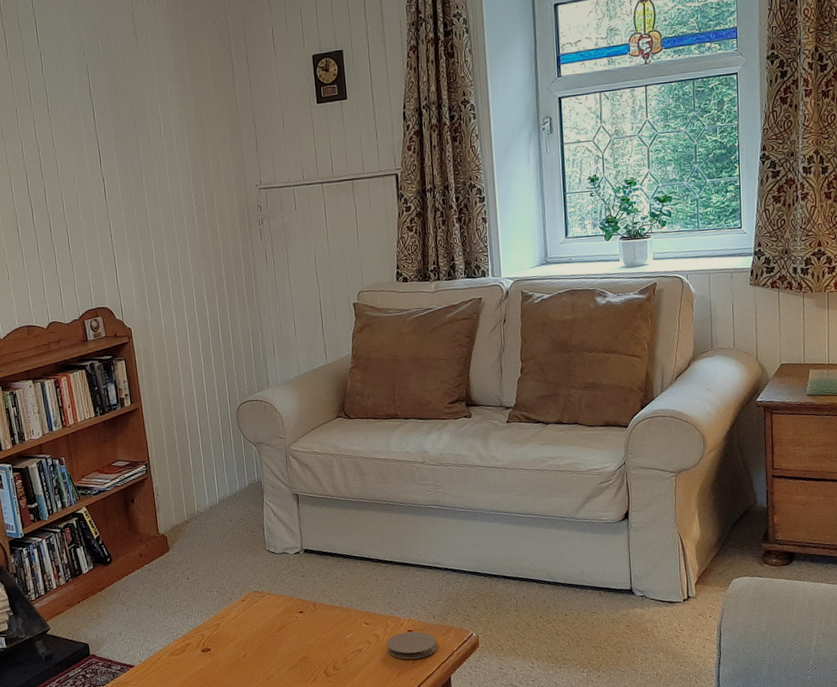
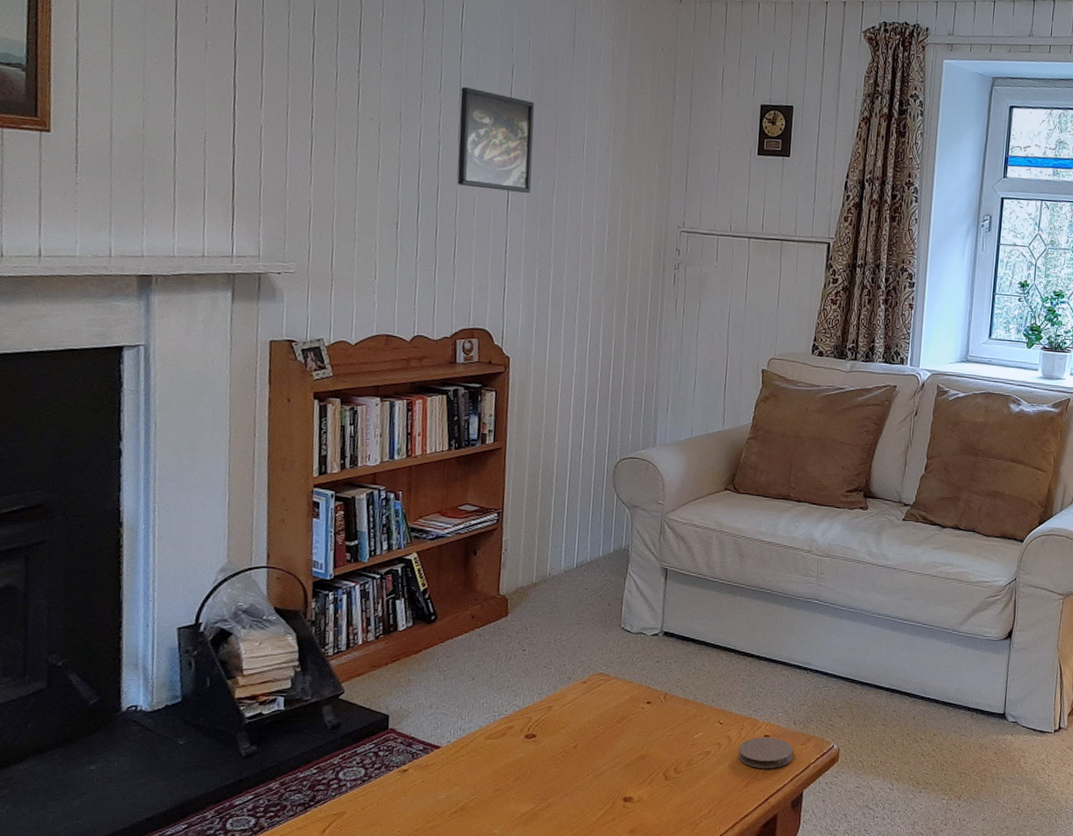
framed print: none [47,94,123,184] -> present [457,87,535,193]

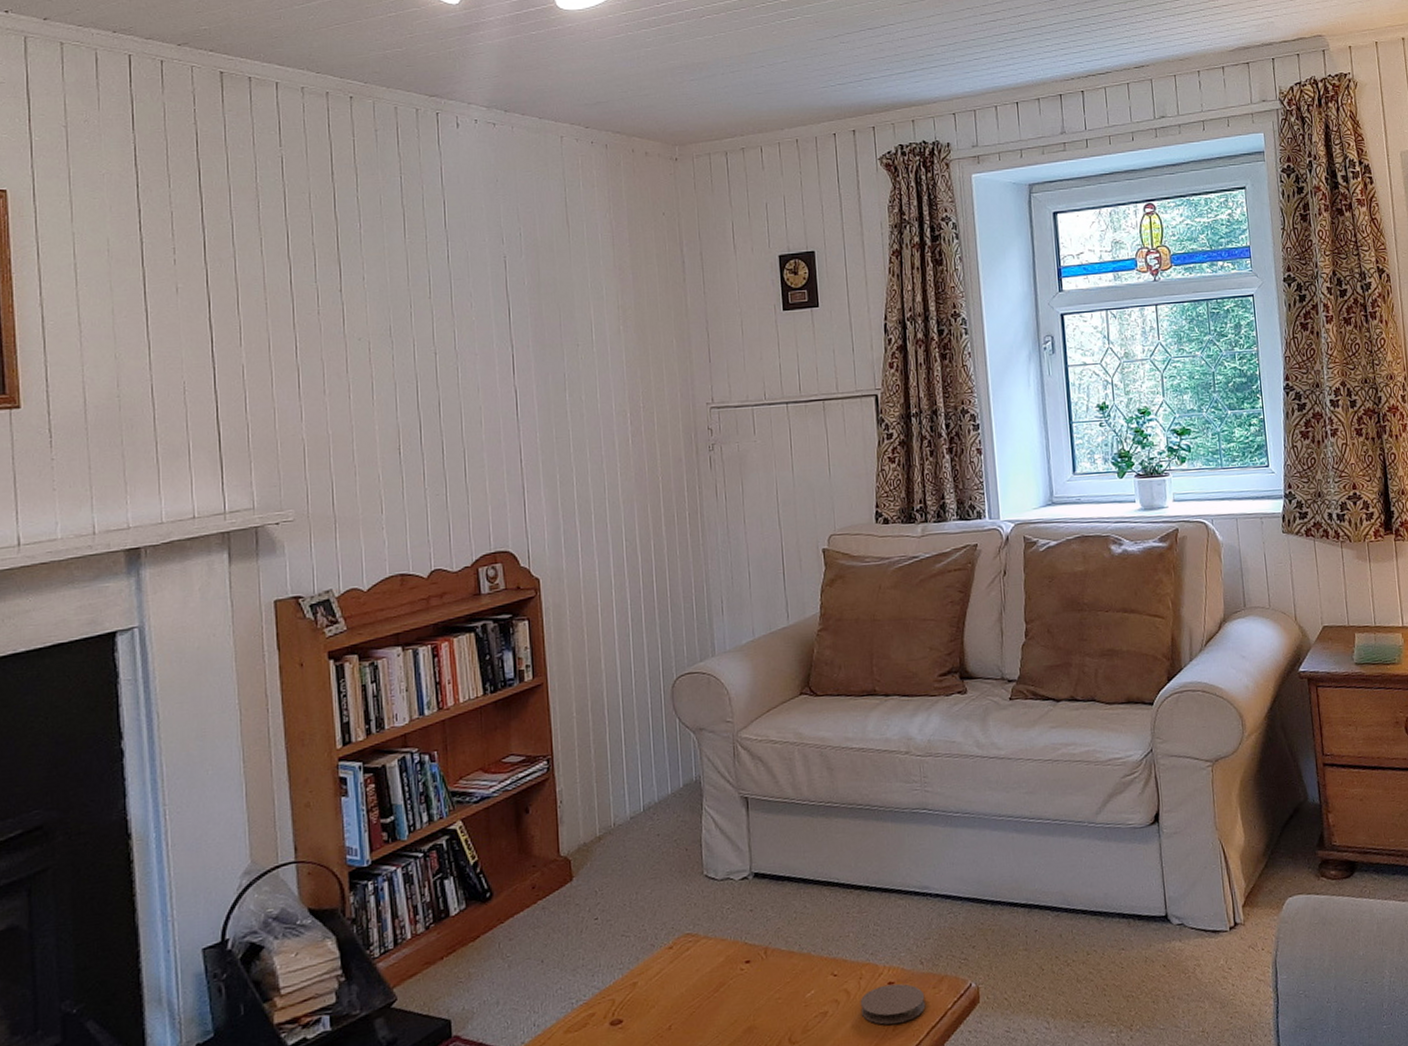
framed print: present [457,87,535,193] -> none [452,288,541,396]

